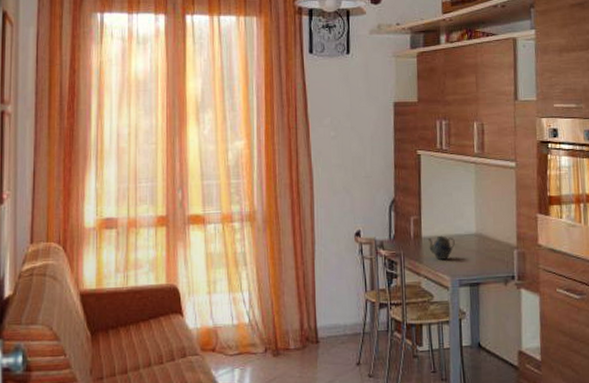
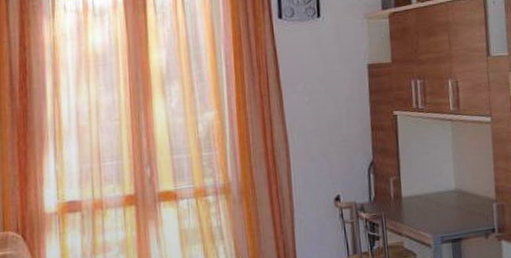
teapot: present [427,235,455,260] -> none [408,194,435,219]

